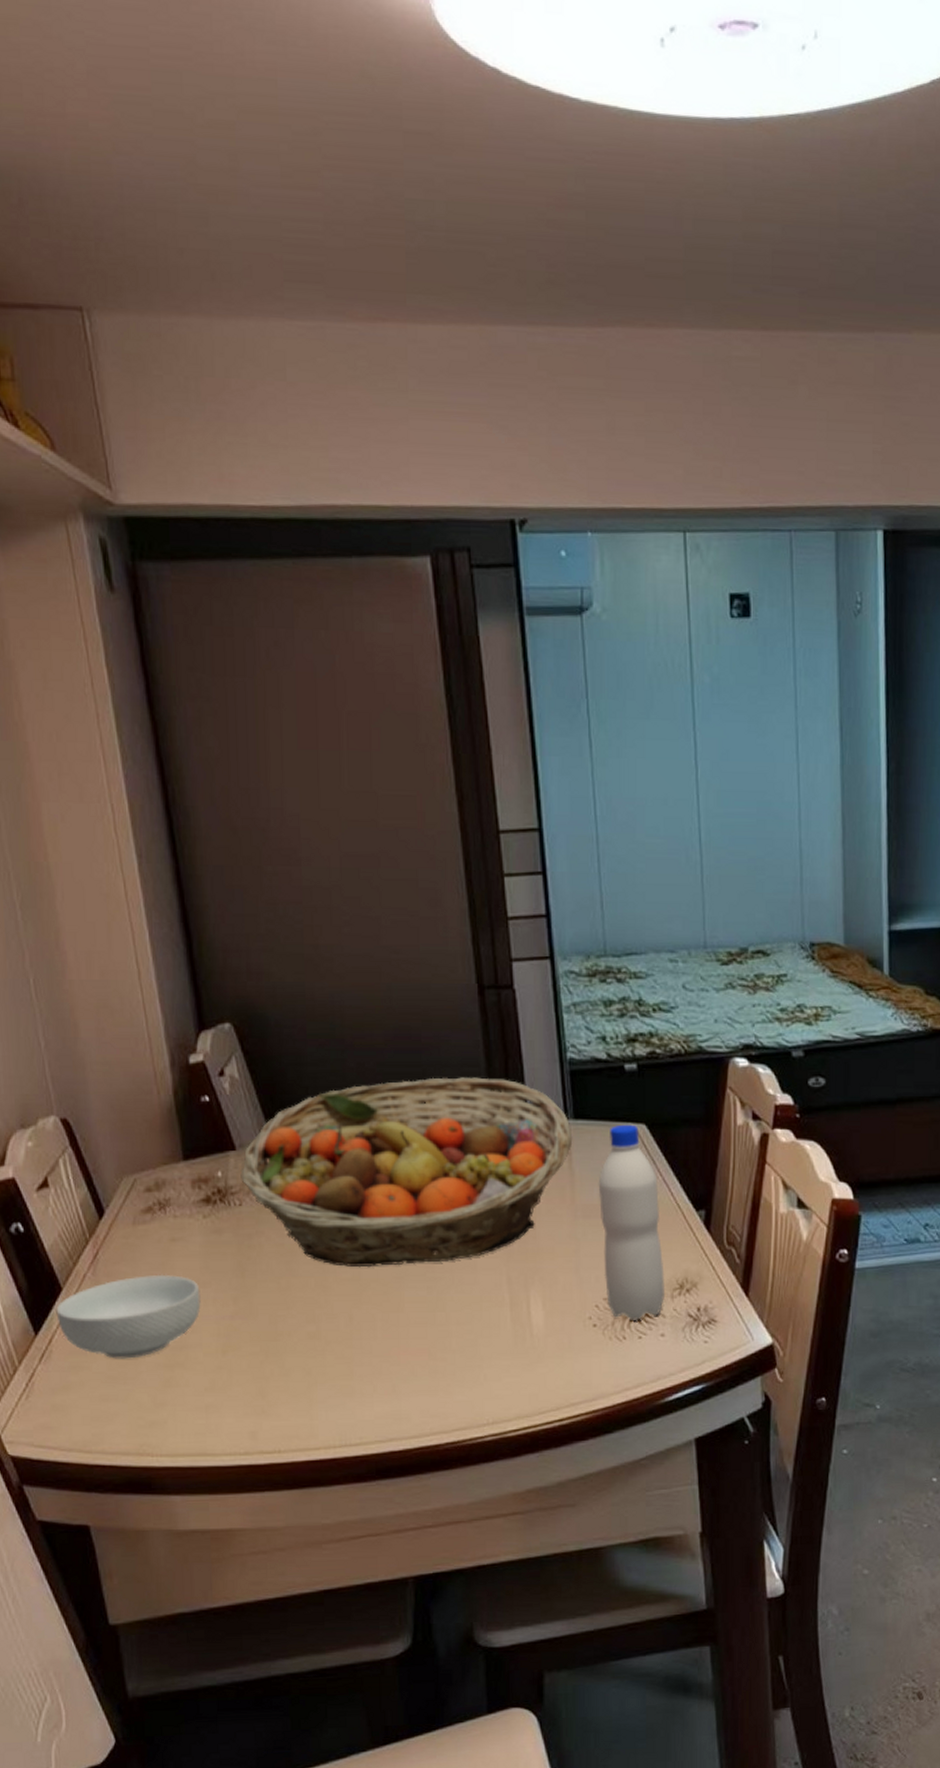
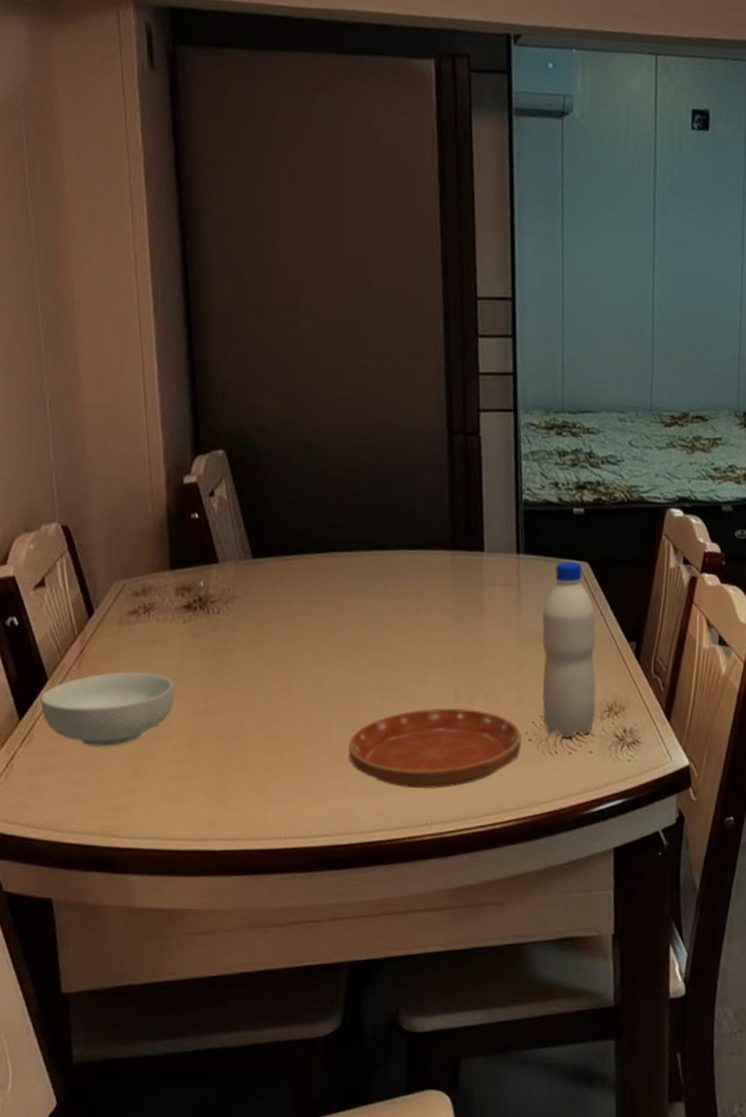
fruit basket: present [240,1077,573,1268] -> none [220,509,523,676]
saucer: none [395,1294,585,1386] -> present [347,707,522,789]

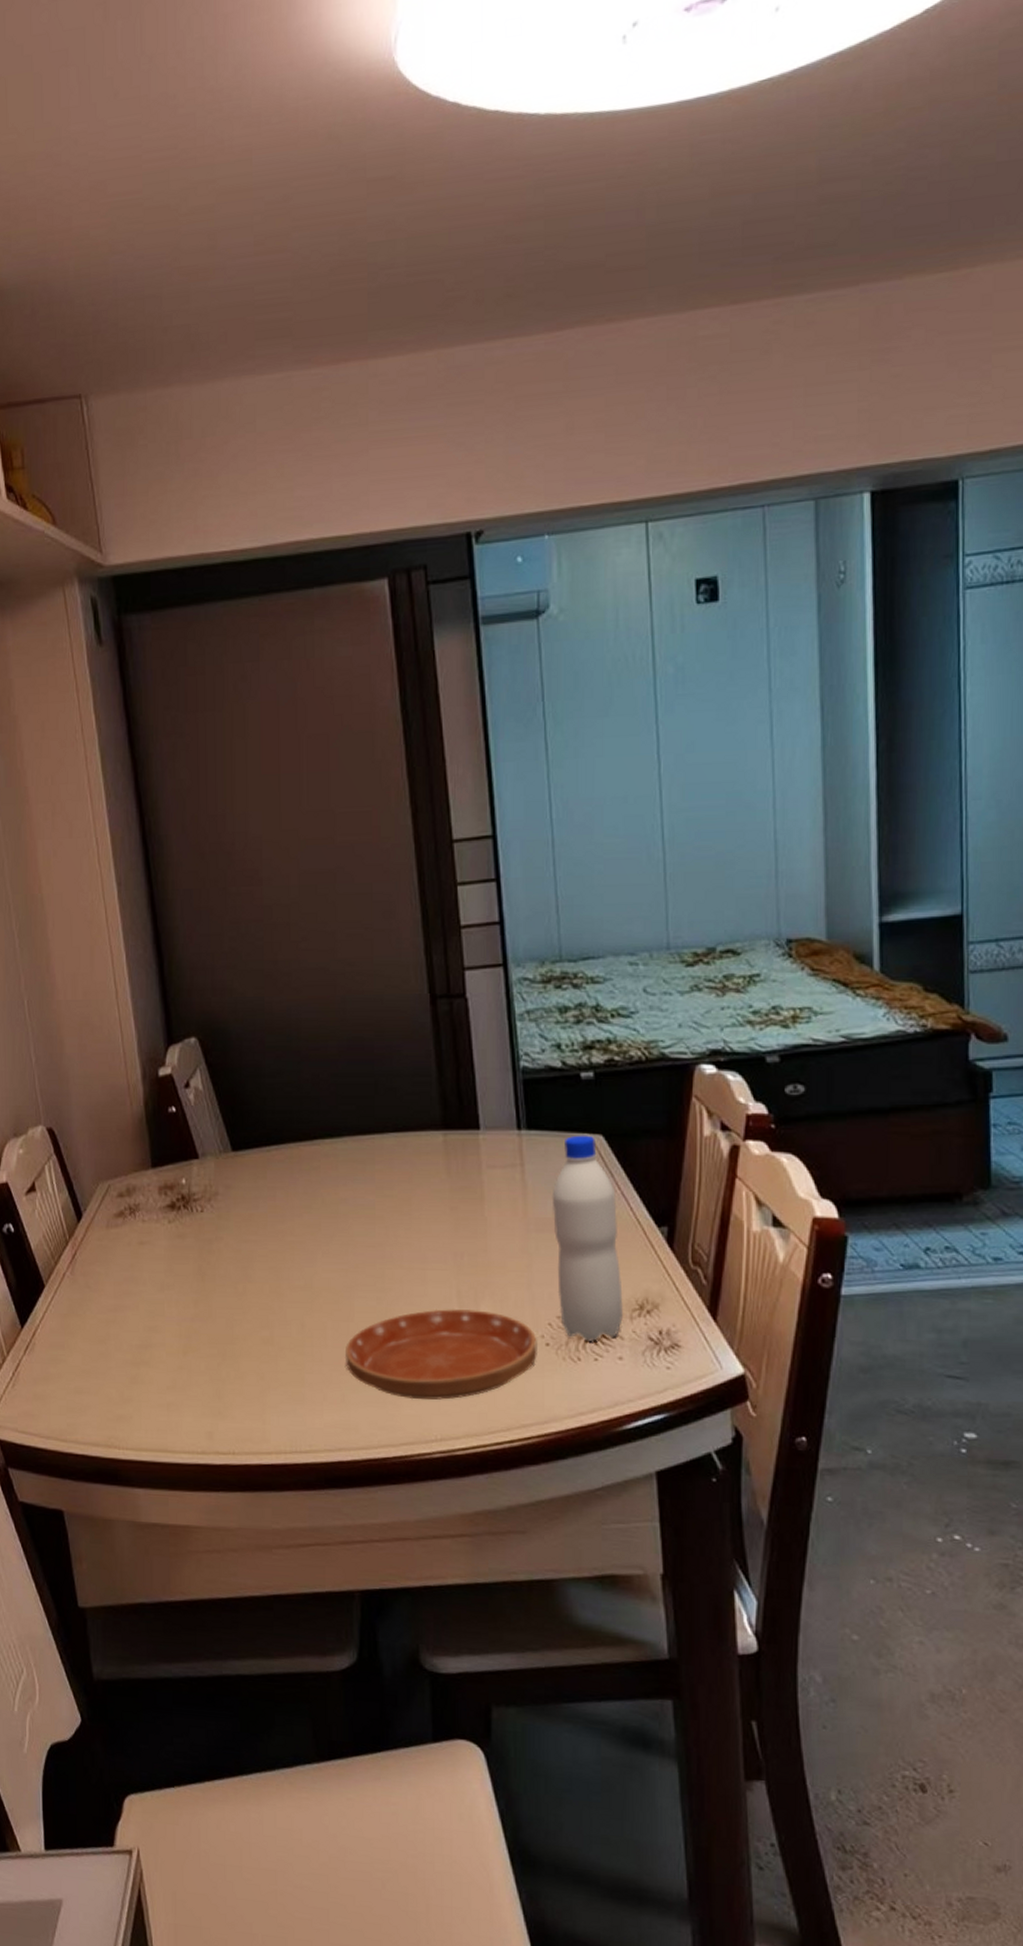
cereal bowl: present [40,671,175,747] -> none [39,1275,165,1355]

